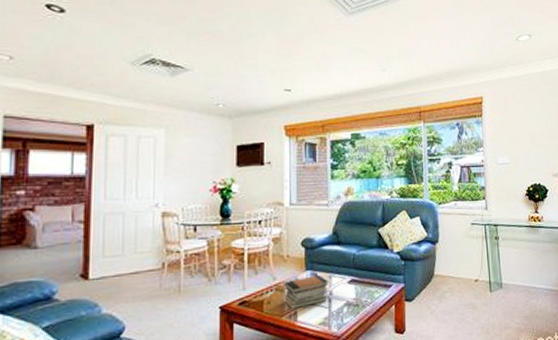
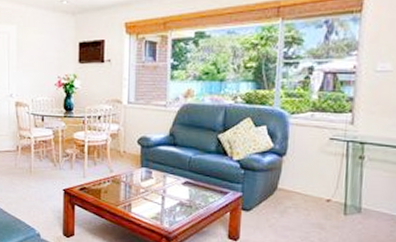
book stack: present [284,274,329,309] -> none [120,172,163,201]

